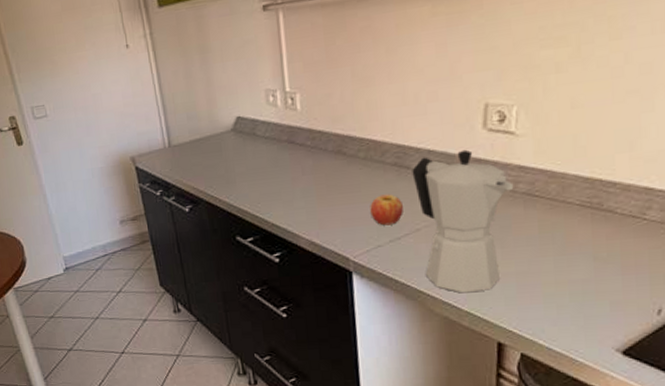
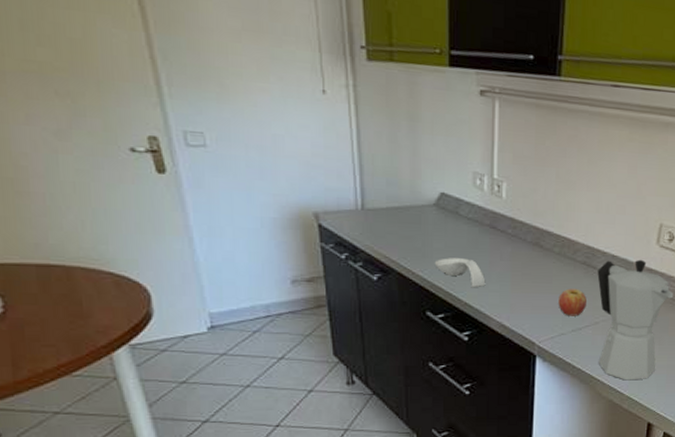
spoon rest: none [238,178,291,208] -> present [434,258,486,288]

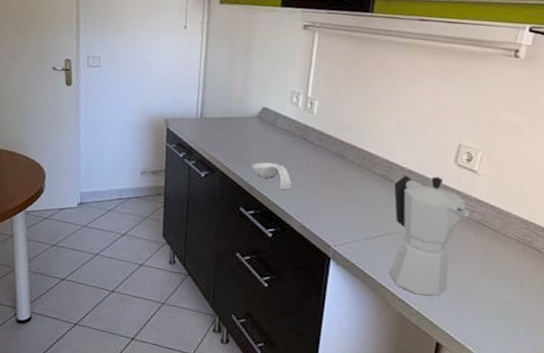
fruit: present [558,288,587,316] -> none [355,198,382,225]

